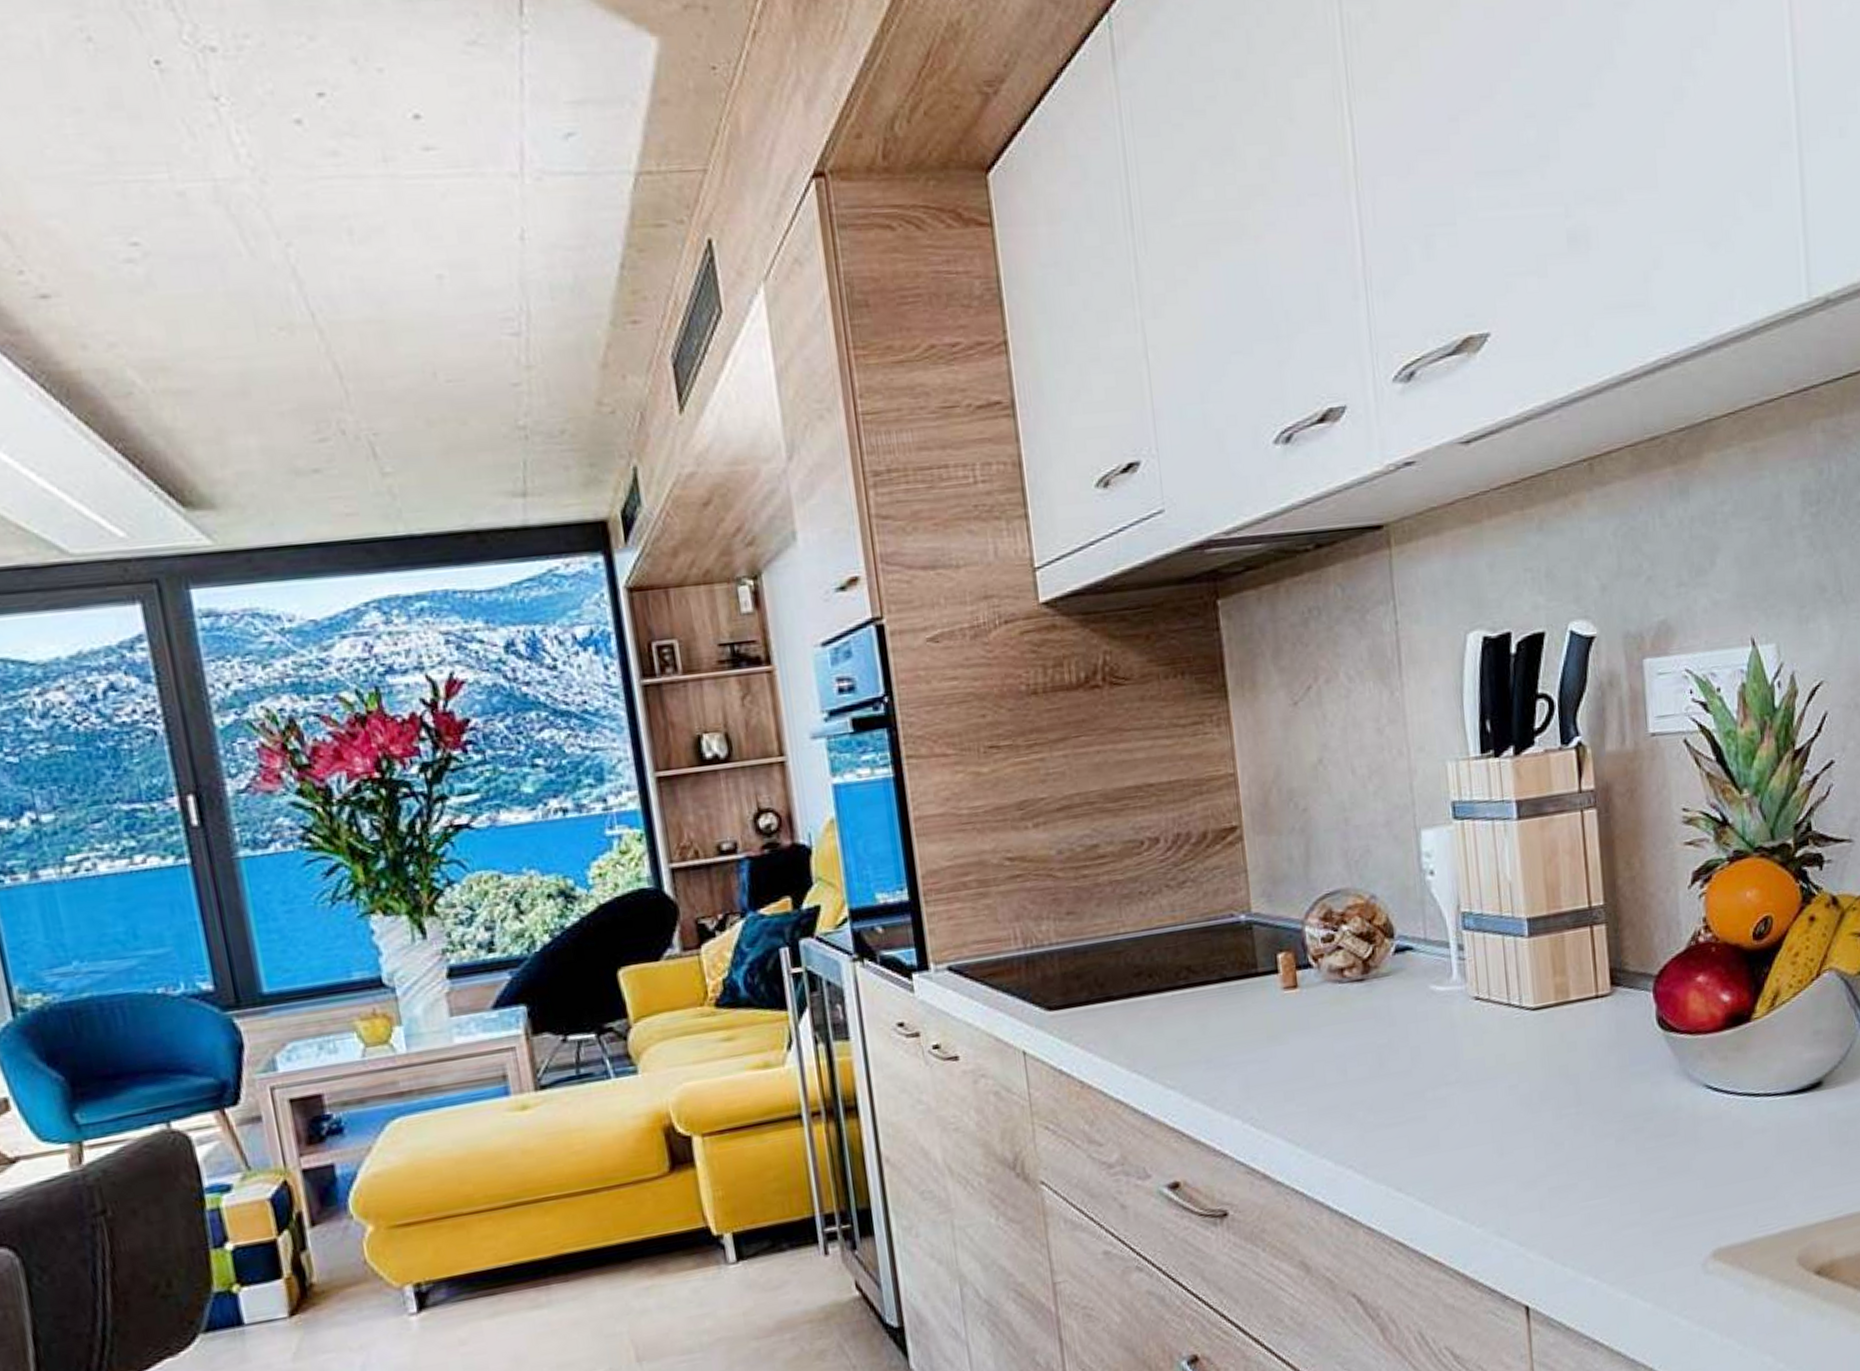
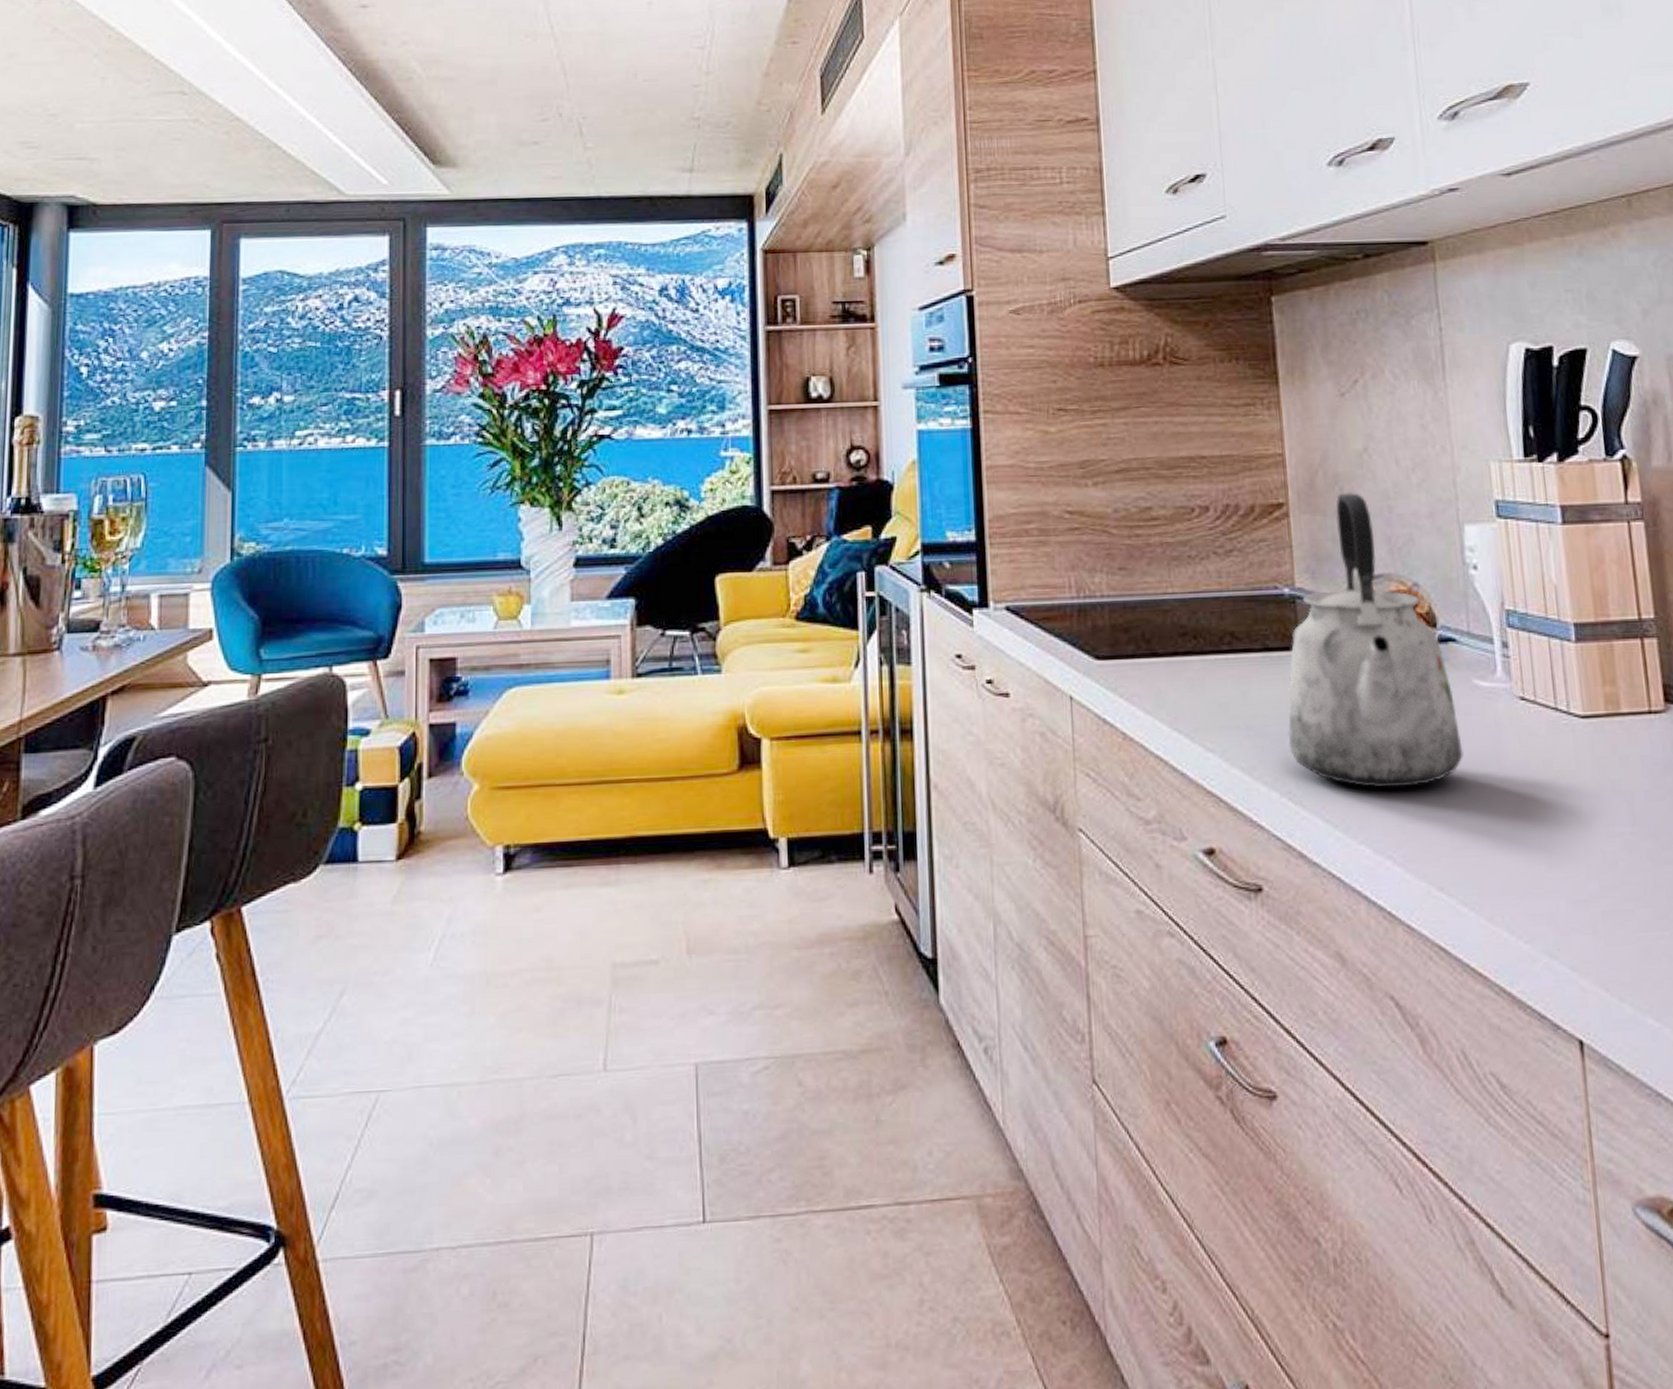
kettle: none [1247,807,1420,1104] -> present [1288,493,1463,789]

